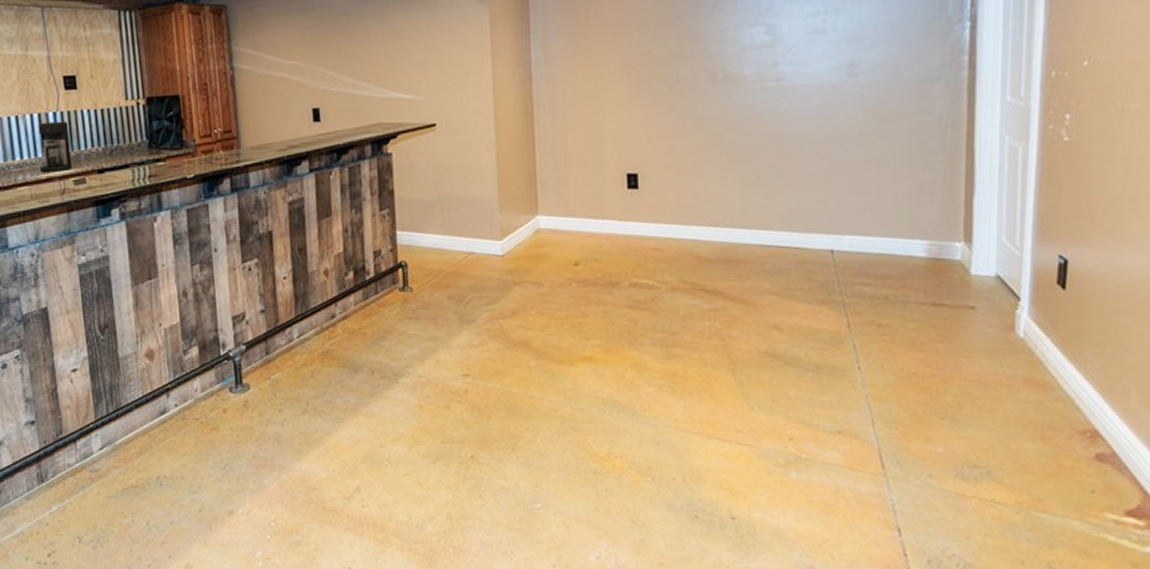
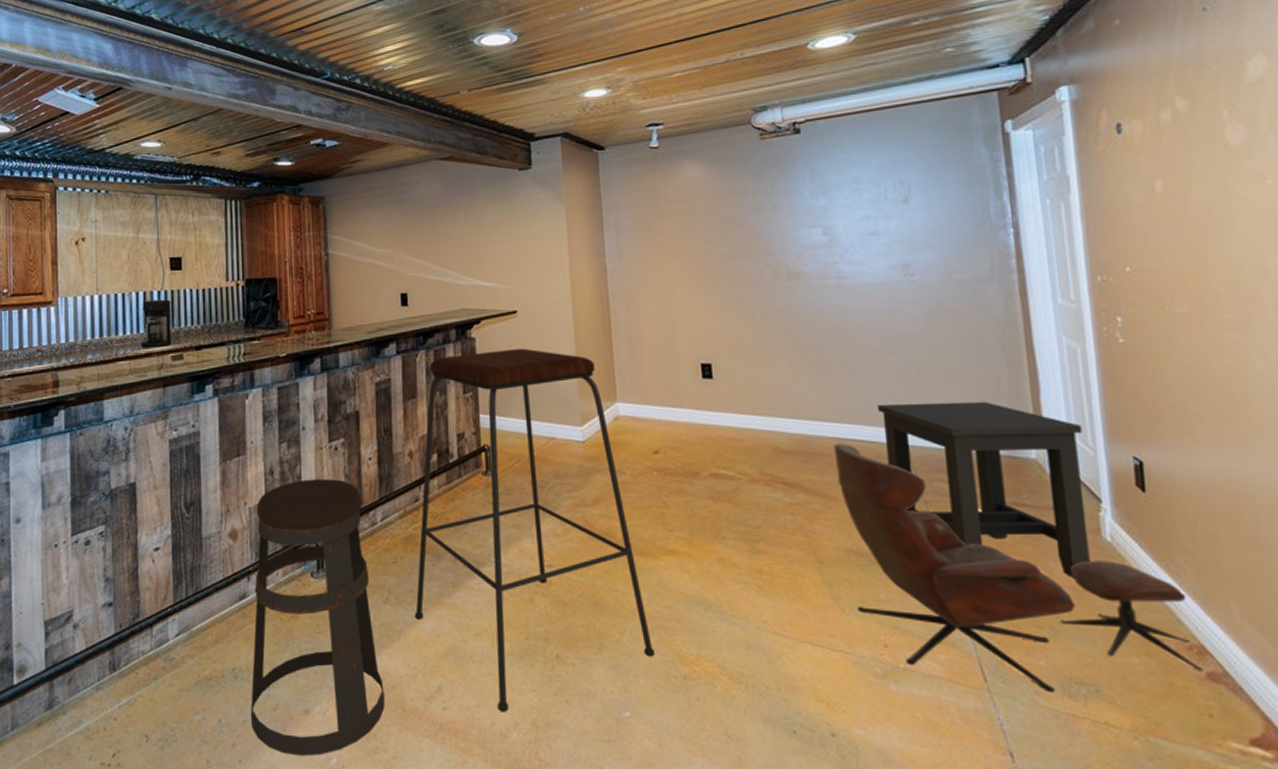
bar stool: none [171,299,306,551] -> present [250,479,385,757]
bar stool: none [333,162,568,508] -> present [414,348,656,712]
armchair: none [757,250,1094,475] -> present [833,443,1204,692]
side table: none [805,204,1012,371] -> present [876,401,1090,577]

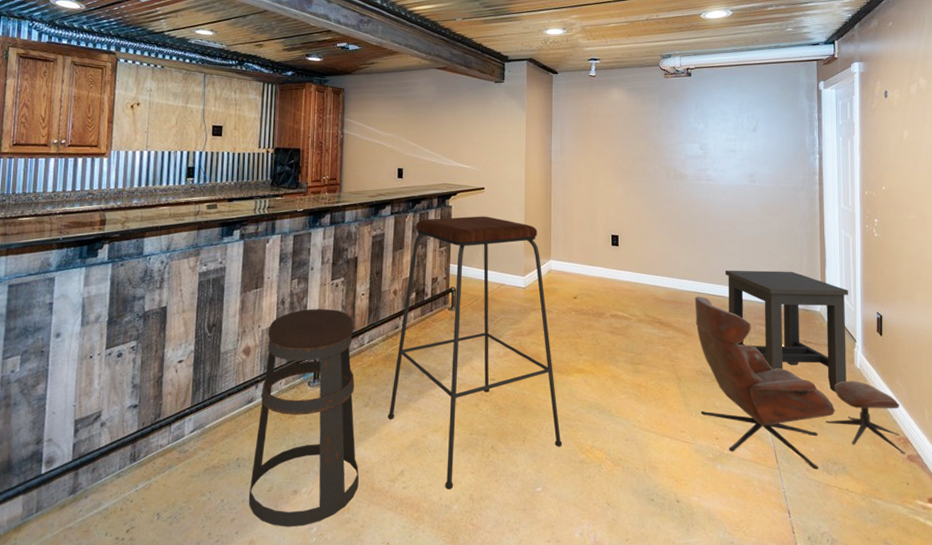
coffee maker: present [141,299,172,348] -> none [181,158,210,198]

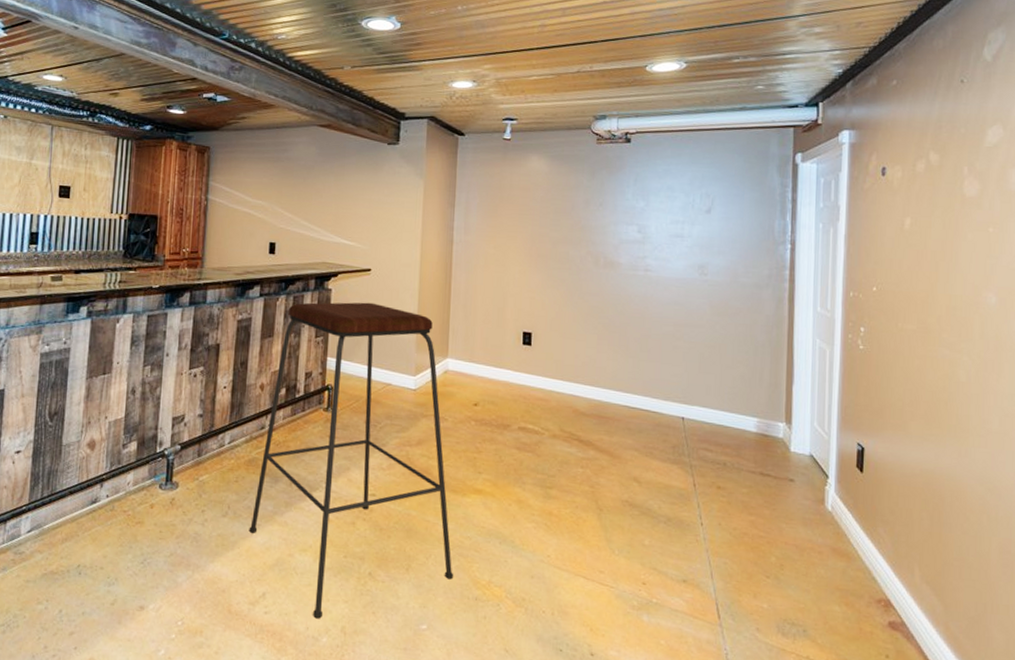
bar stool: present [248,309,359,527] -> none [89,400,214,647]
armchair: present [694,296,906,469] -> none [623,411,887,630]
side table: present [724,270,849,392] -> none [662,381,822,537]

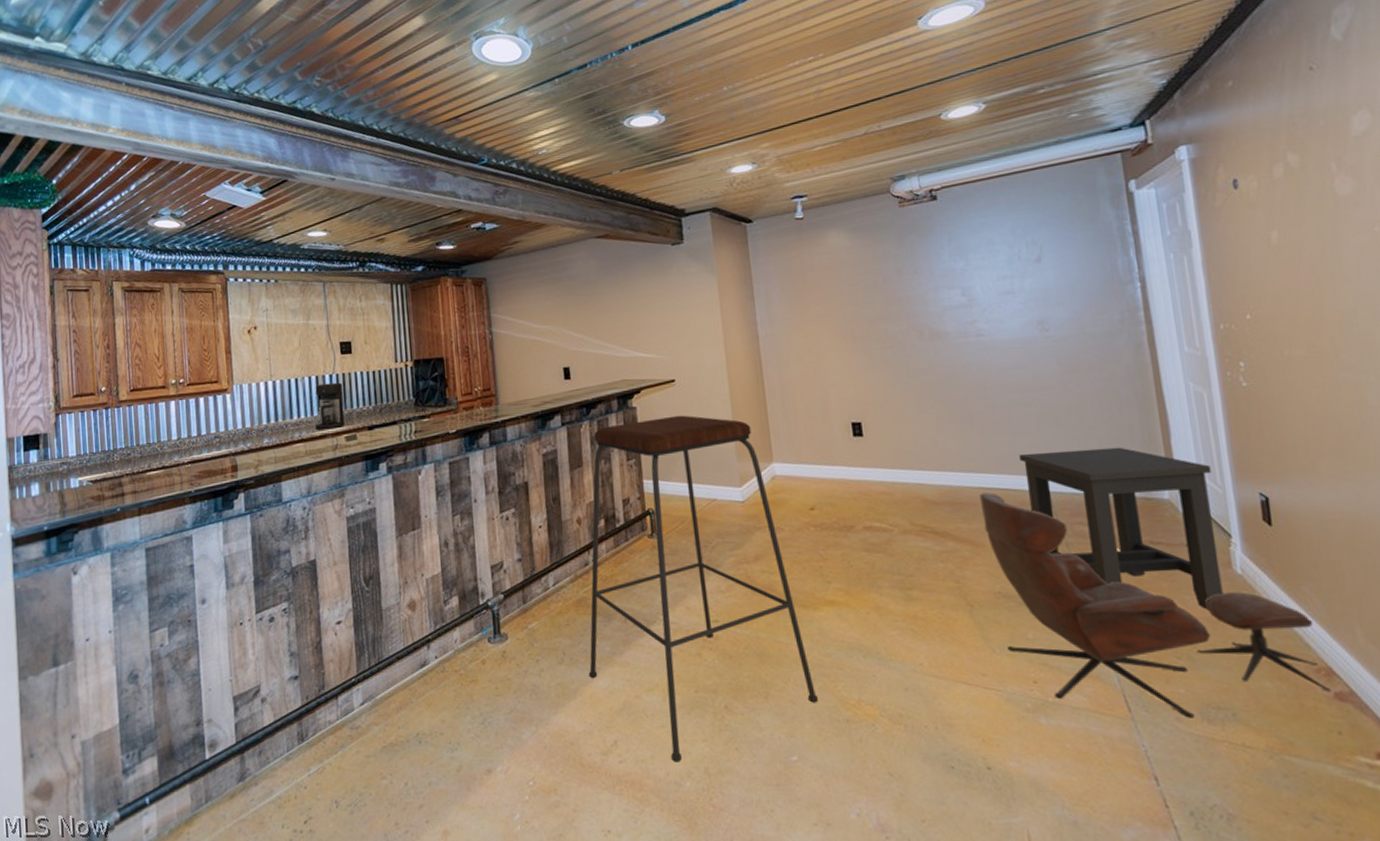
coffee maker: none [23,222,55,268] -> present [315,382,345,430]
armchair: none [623,411,887,630] -> present [979,492,1332,718]
side table: none [662,381,822,537] -> present [1018,447,1223,609]

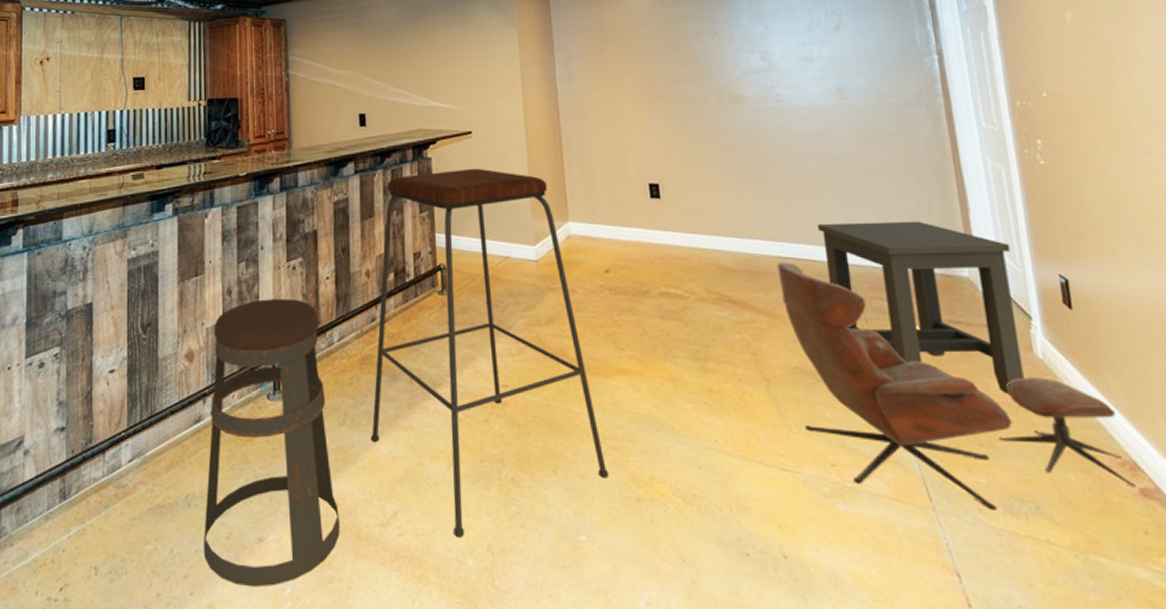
coffee maker: present [315,382,345,430] -> none [102,118,133,167]
bar stool: none [433,548,564,814] -> present [203,299,340,588]

